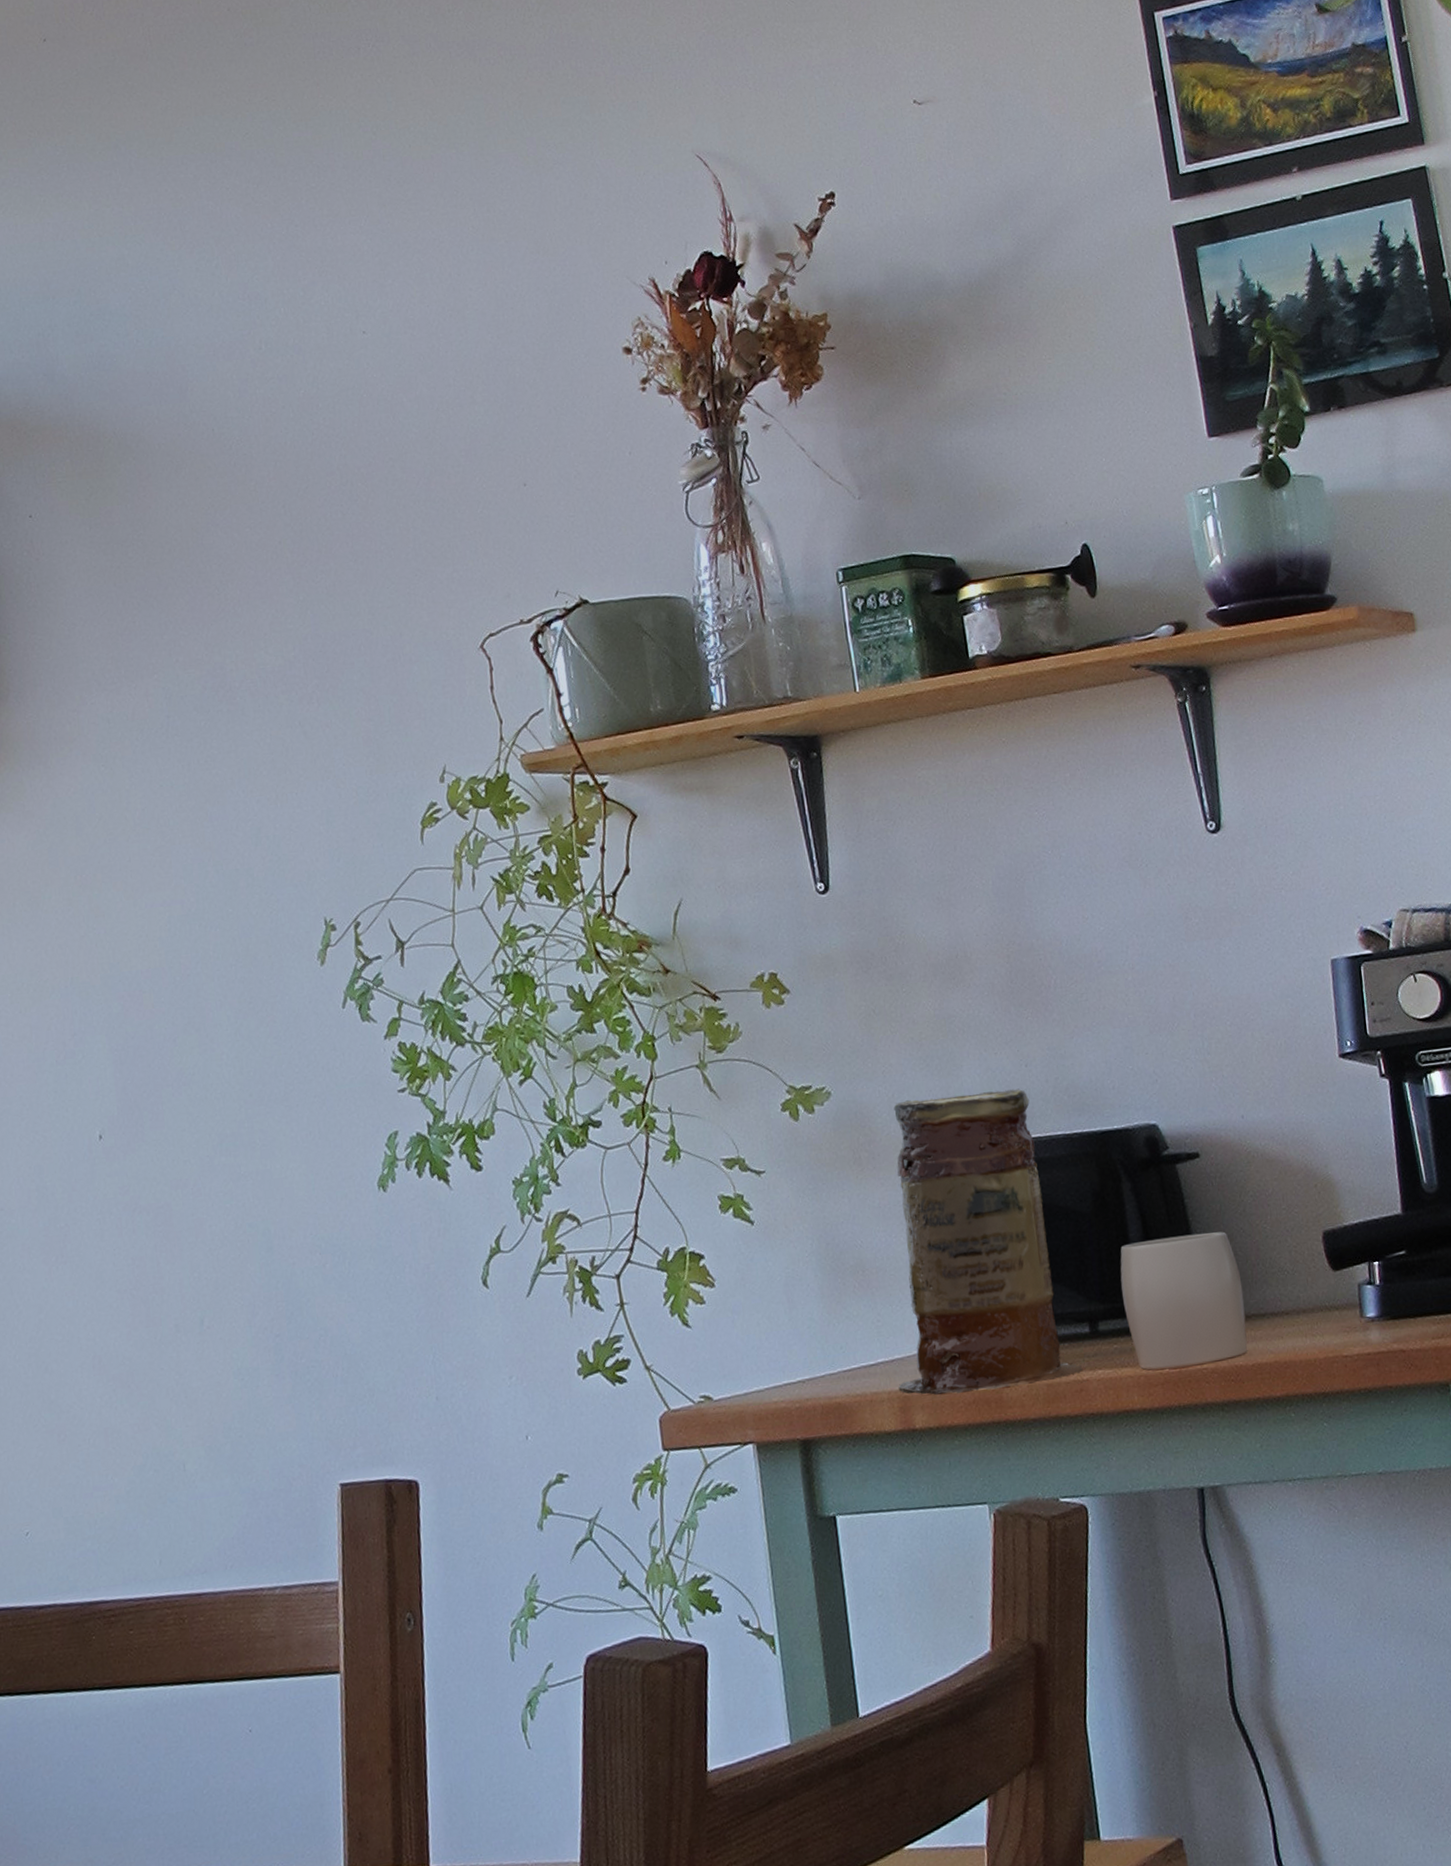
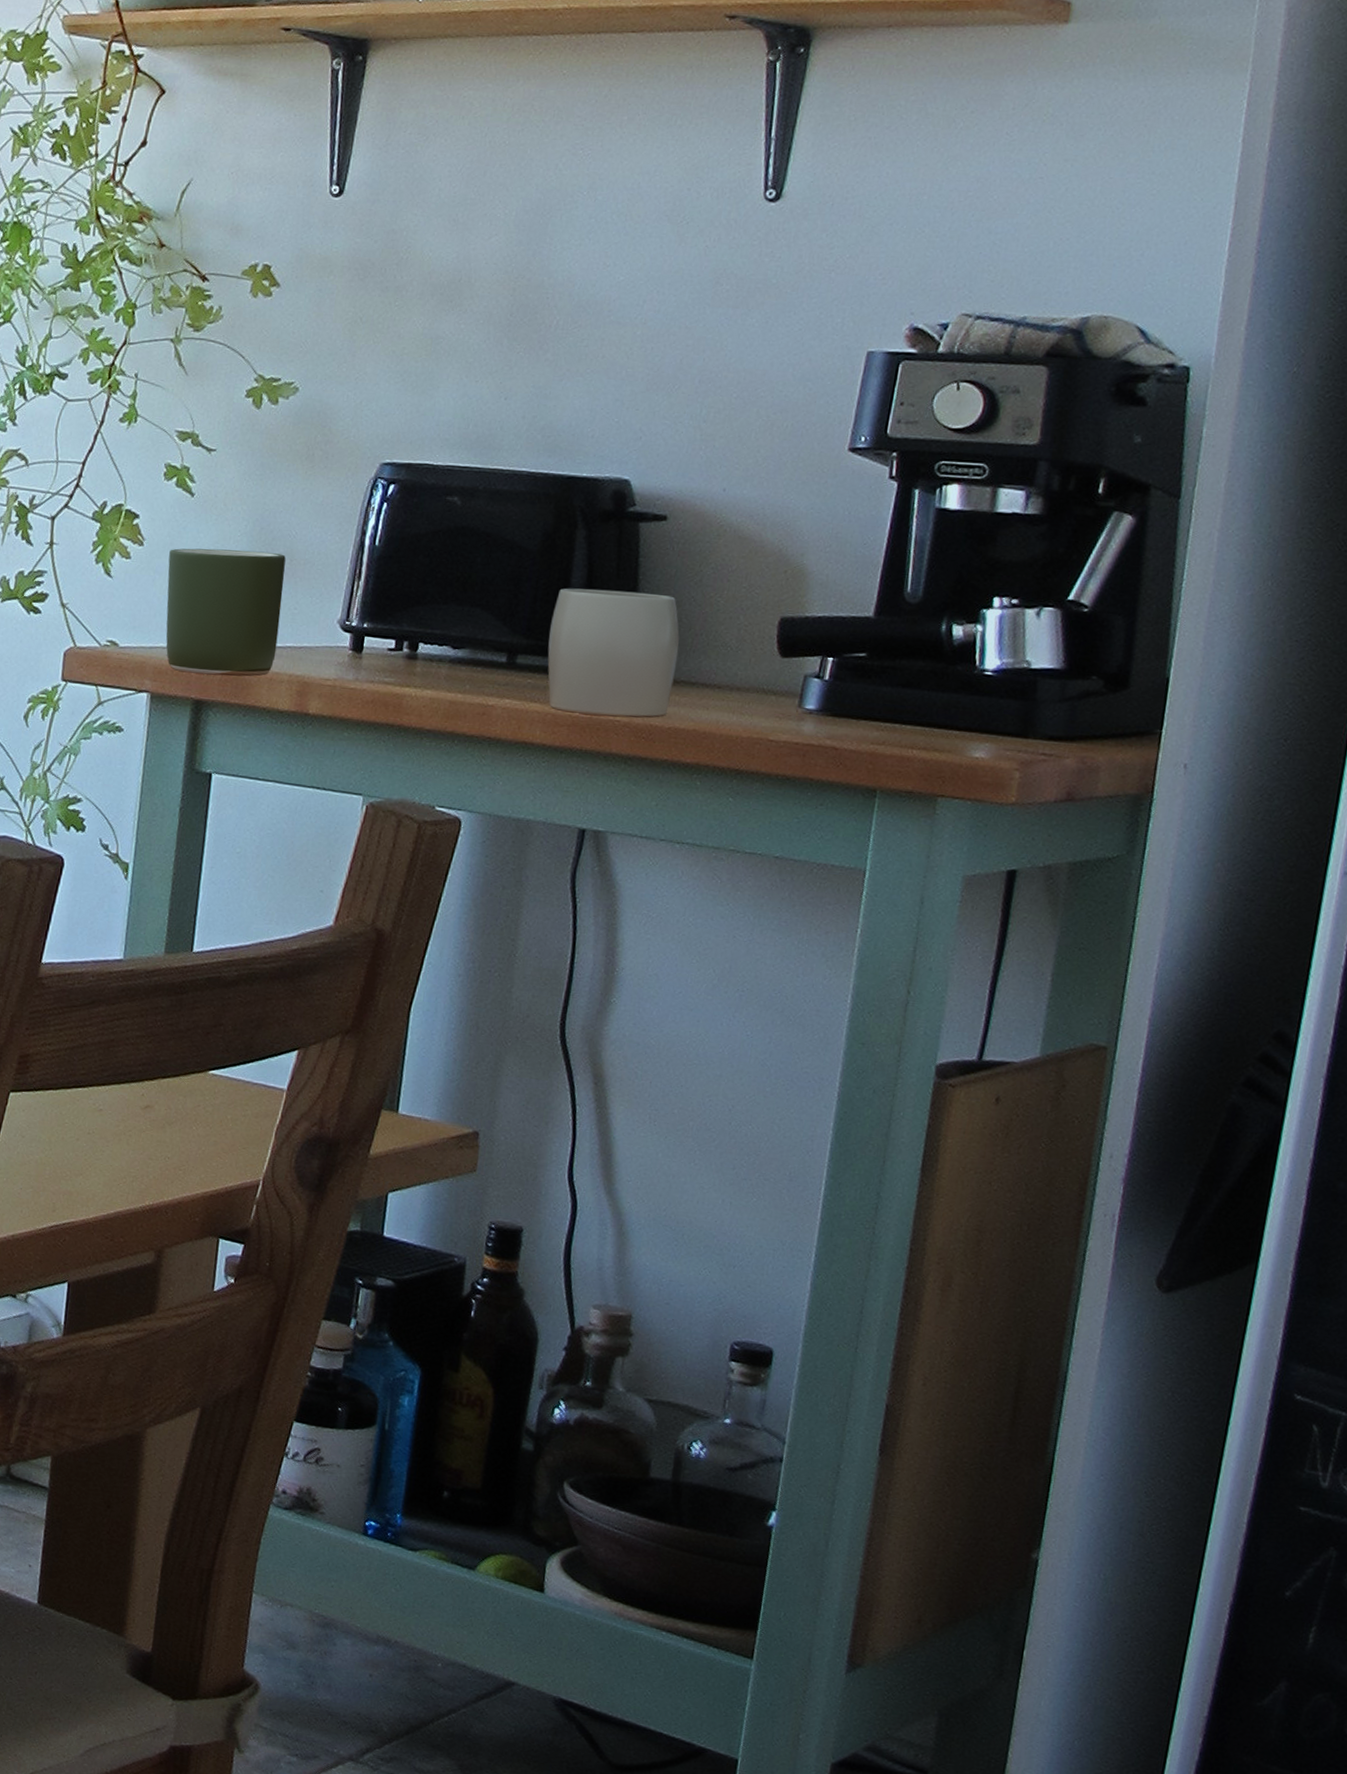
mug: none [742,1266,871,1414] -> present [165,548,286,677]
canister: present [894,1088,1083,1395] -> none [300,409,501,699]

